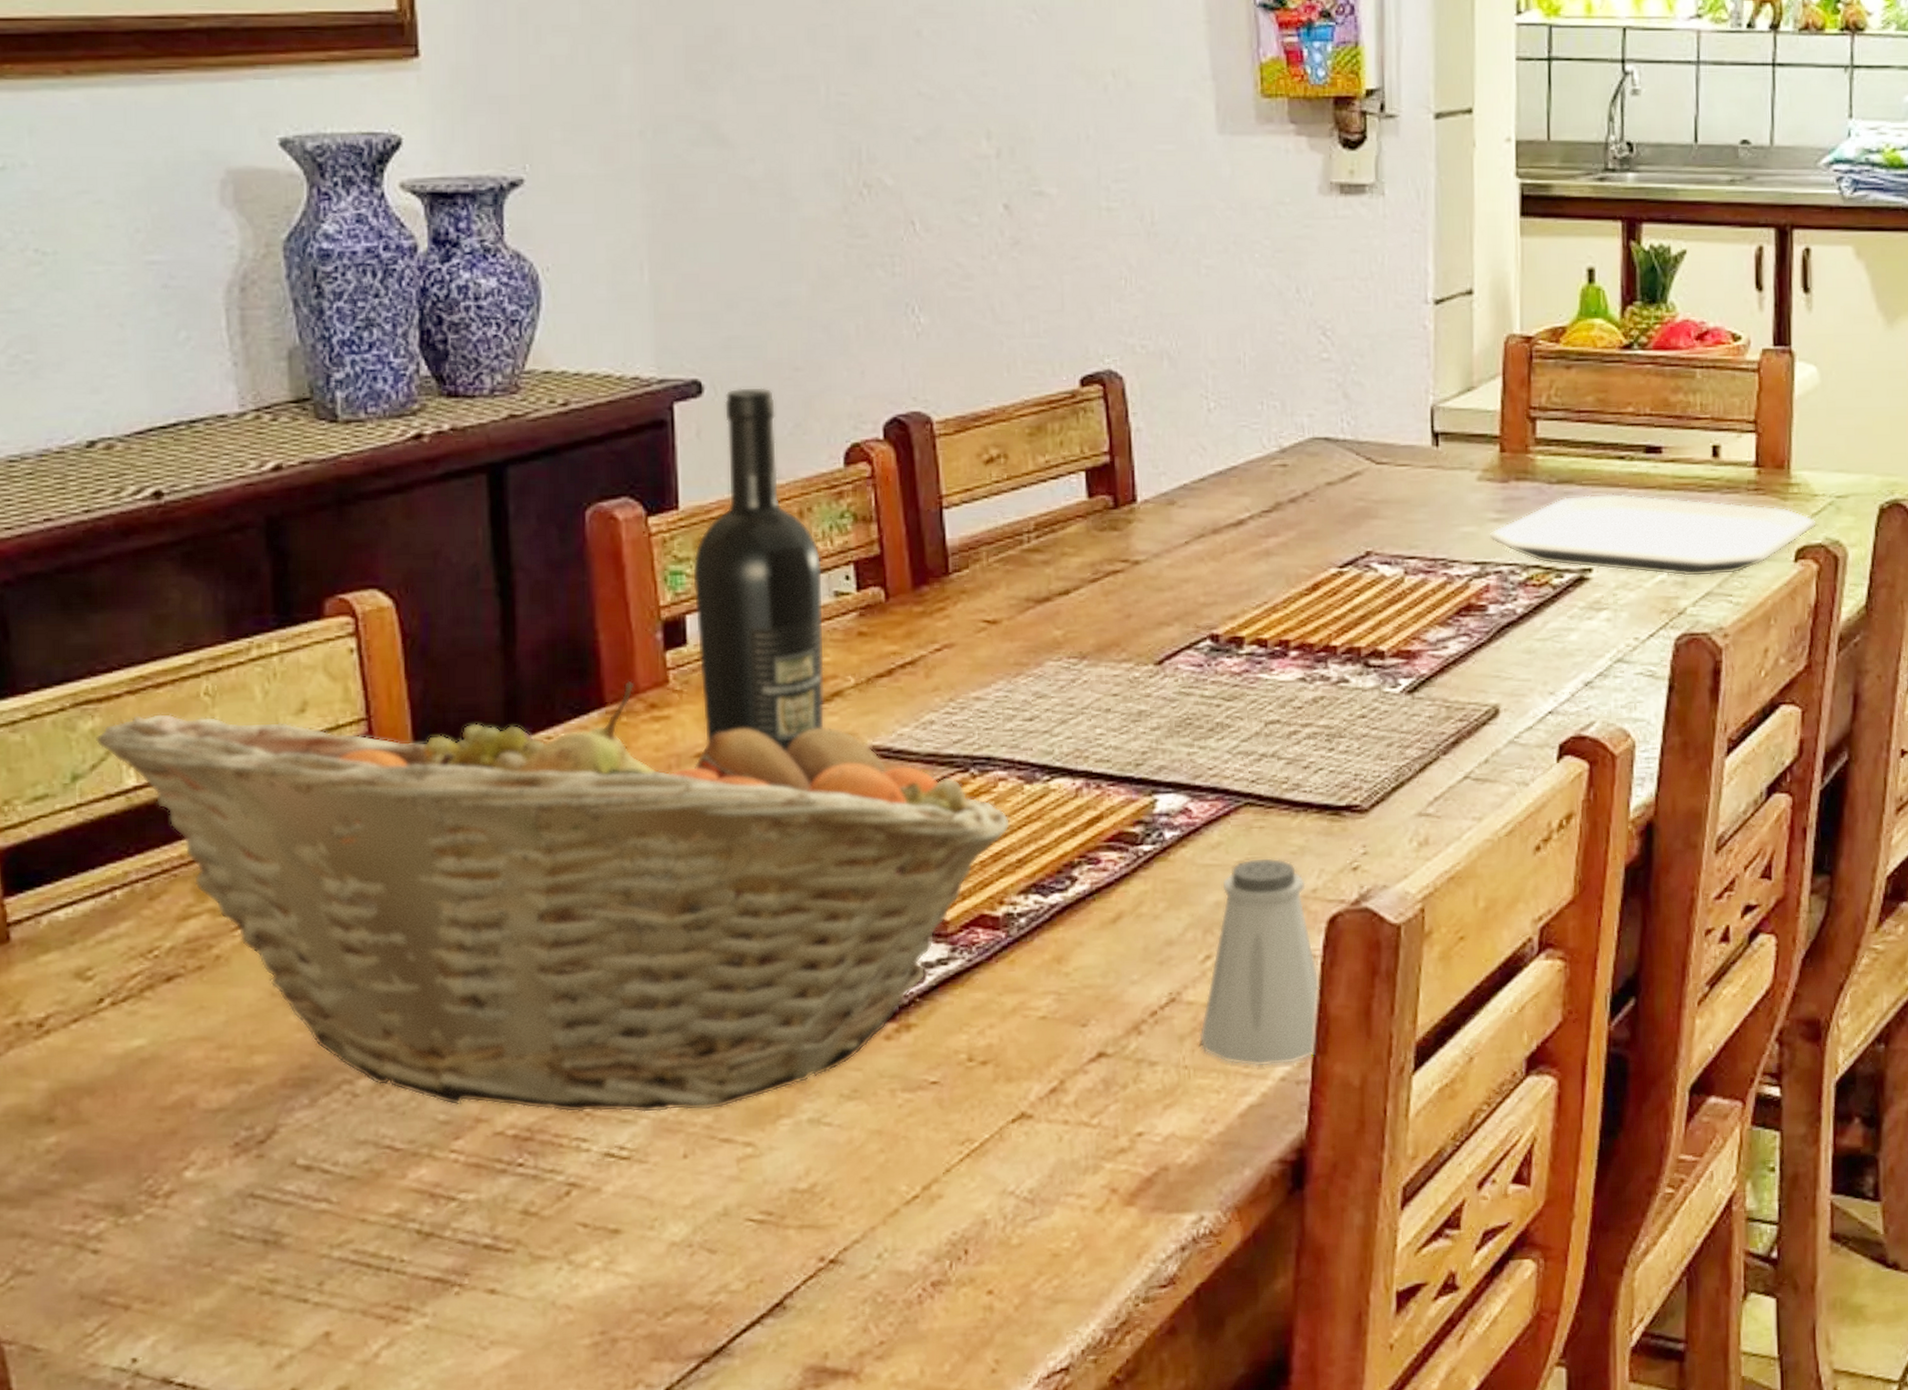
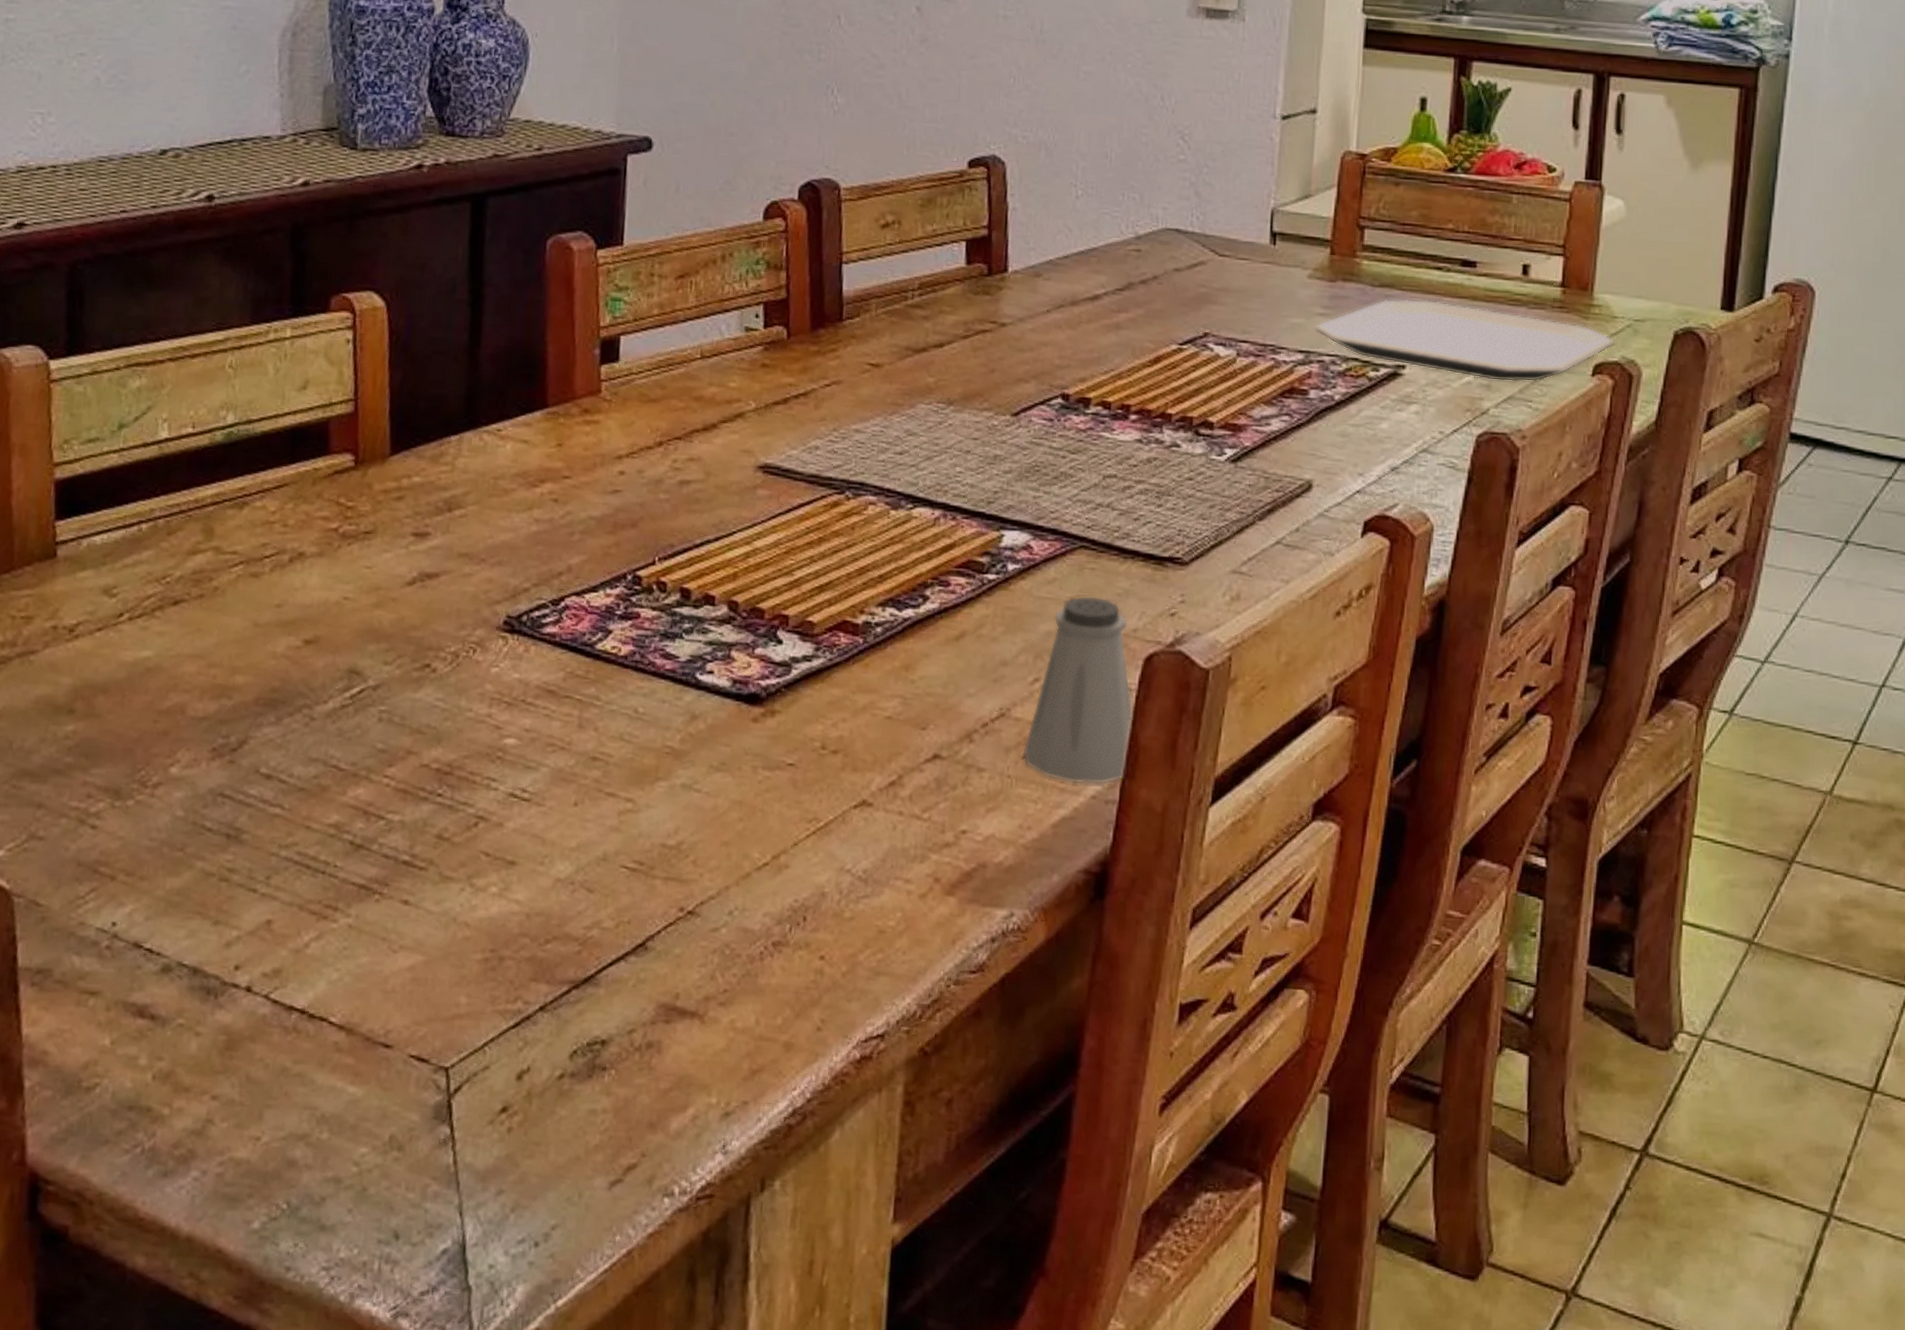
fruit basket: present [96,680,1011,1113] -> none [140,379,876,766]
wine bottle: present [692,386,825,753] -> none [626,146,738,462]

